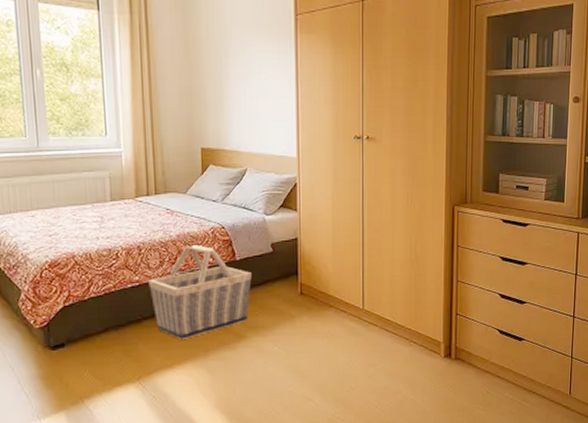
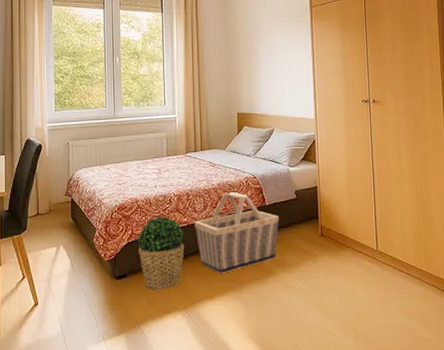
potted plant: none [77,274,137,361] -> present [138,216,185,291]

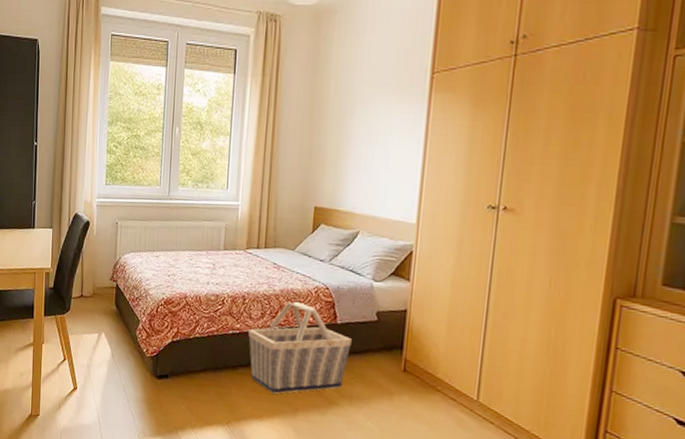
potted plant: present [138,216,185,291] -> none [182,318,235,399]

